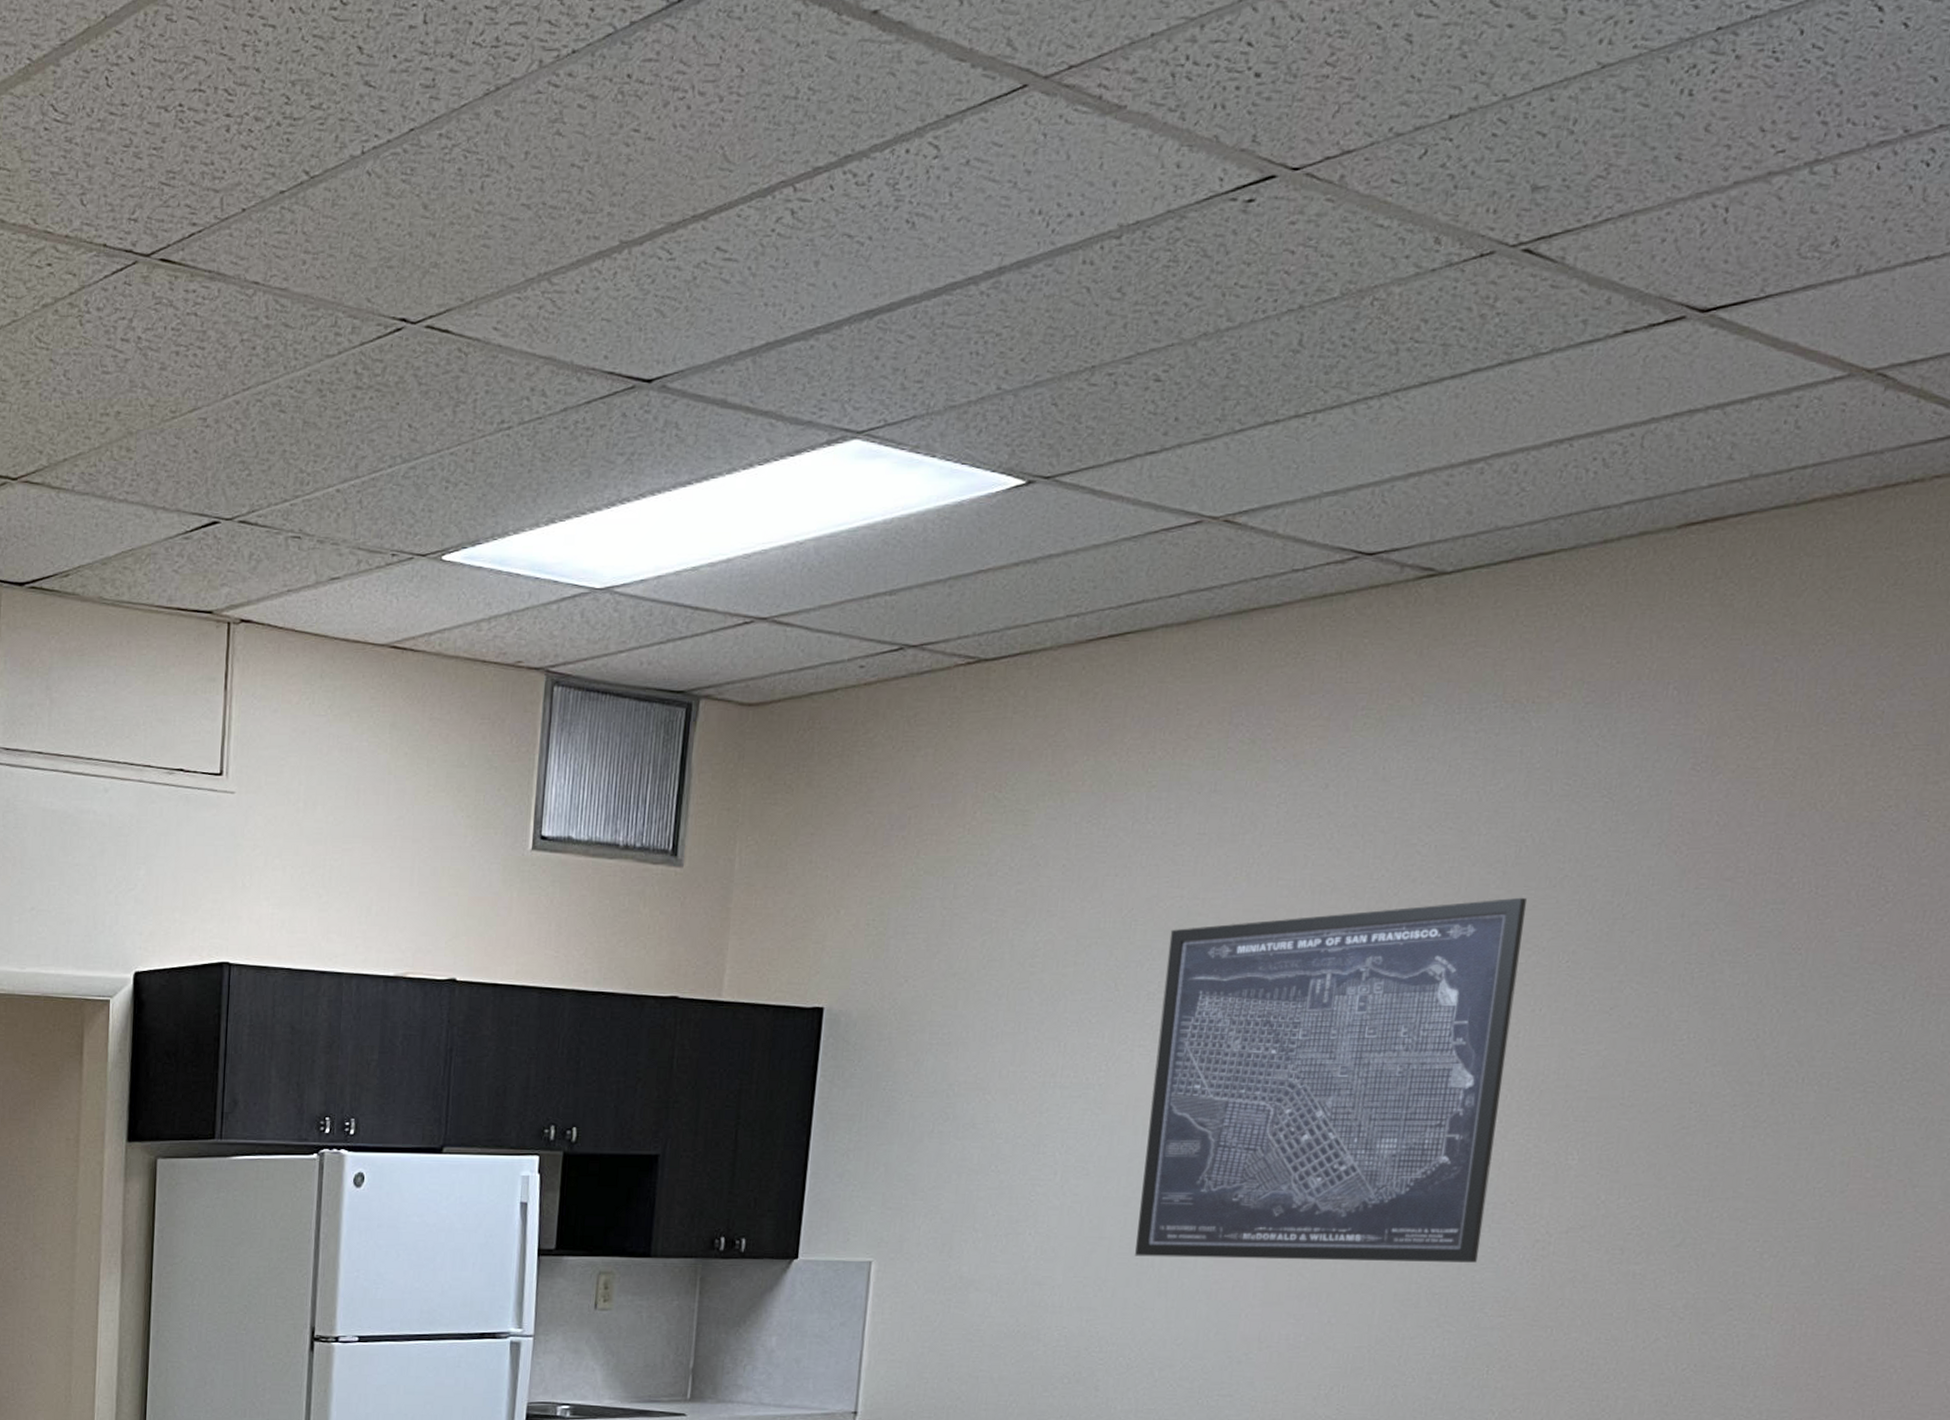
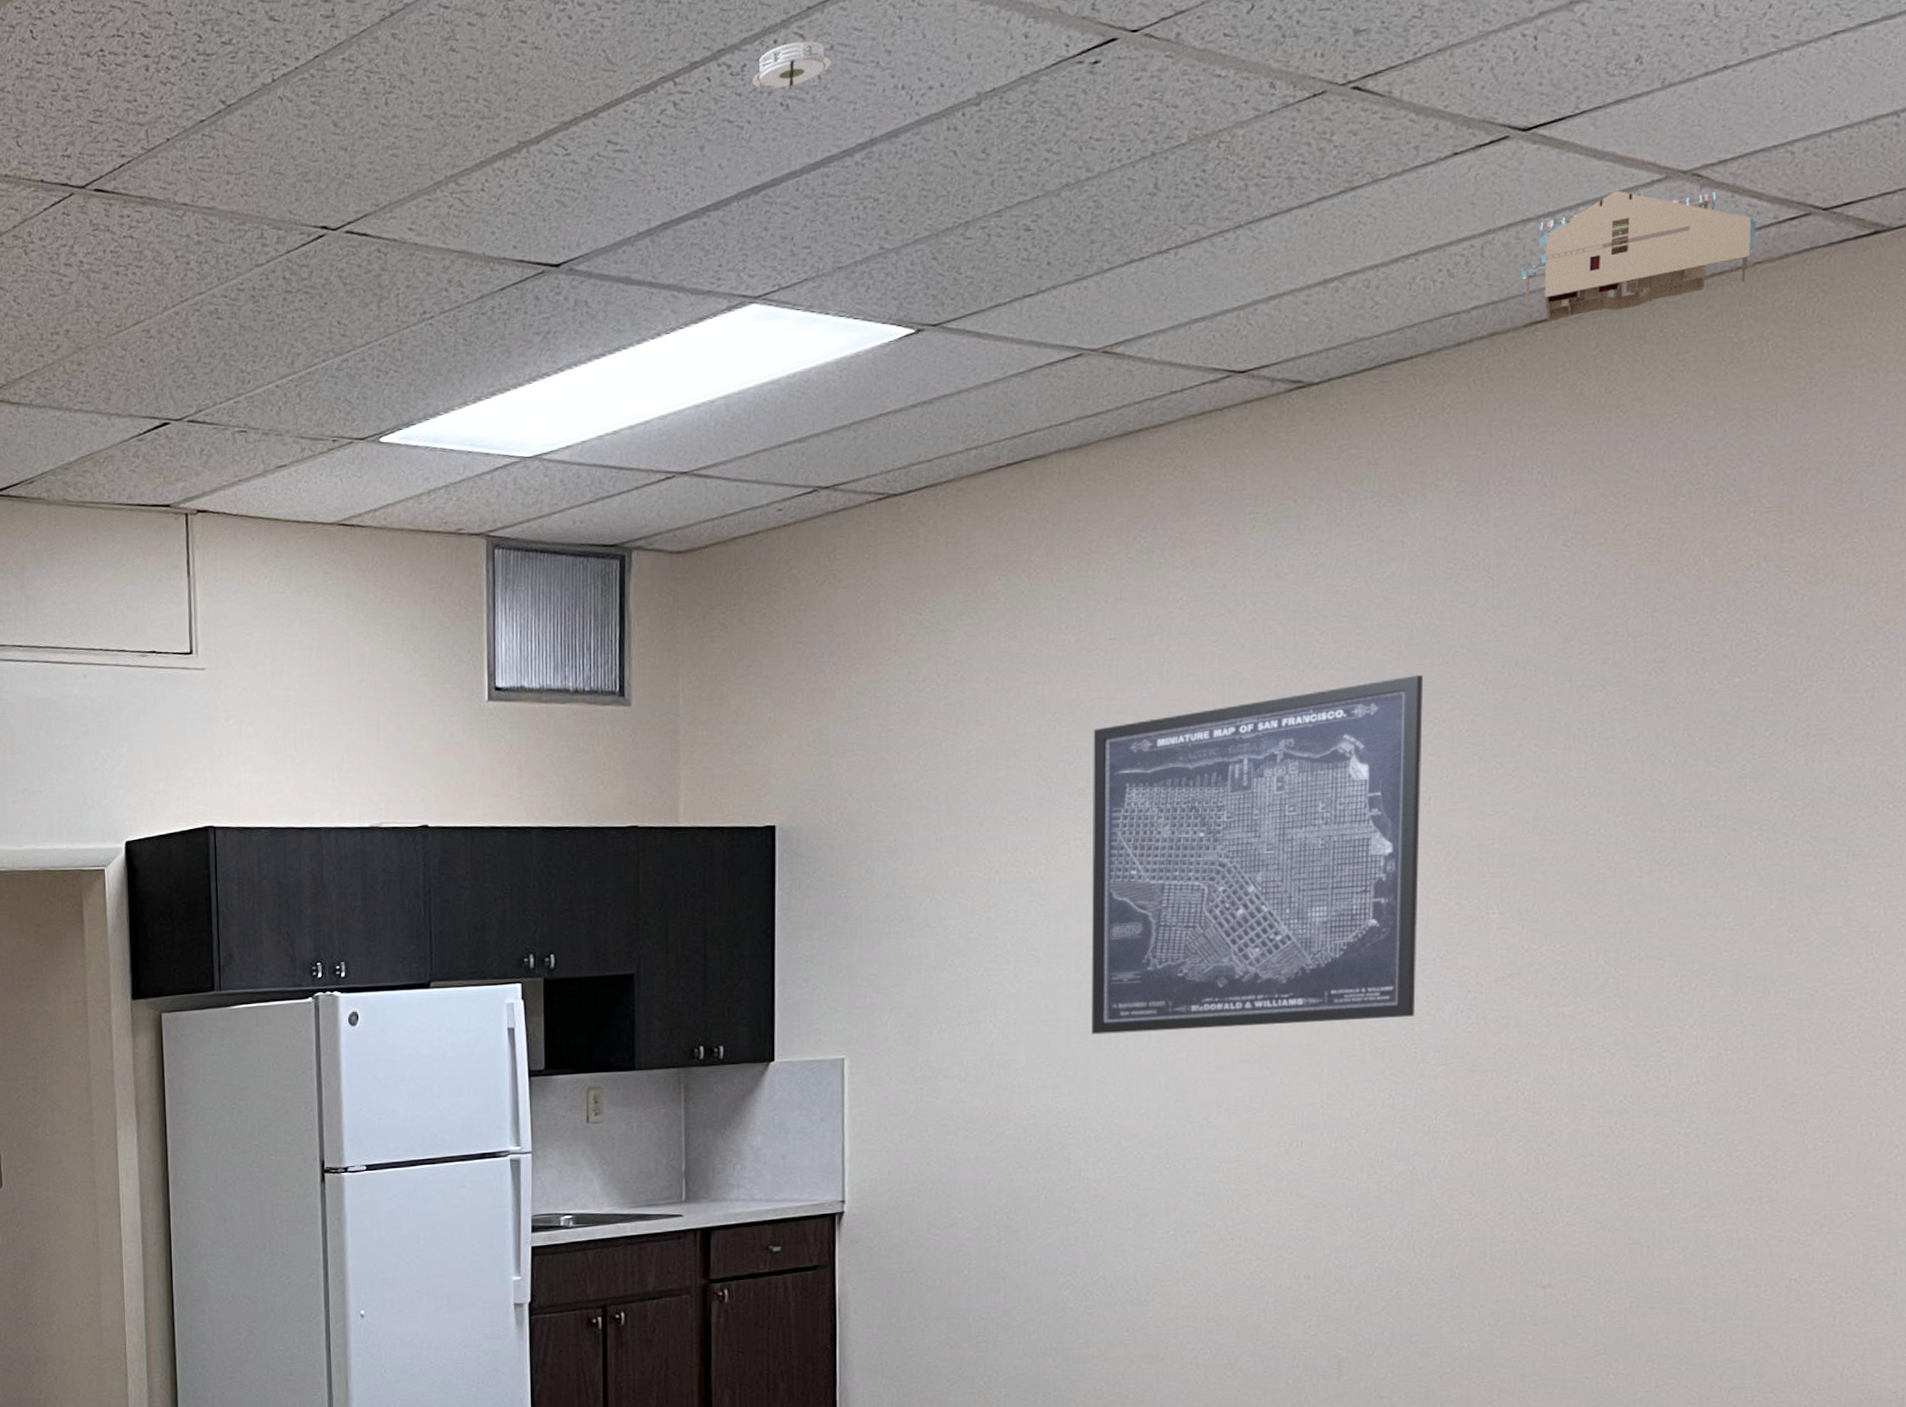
smoke detector: none [872,153,966,210] -> present [748,41,831,96]
architectural model: none [1681,385,1942,522] -> present [1521,190,1758,320]

